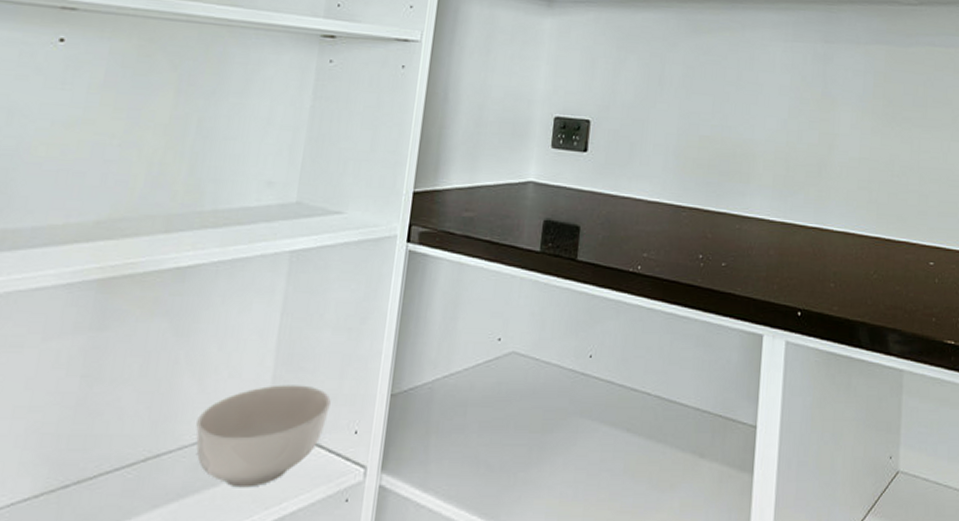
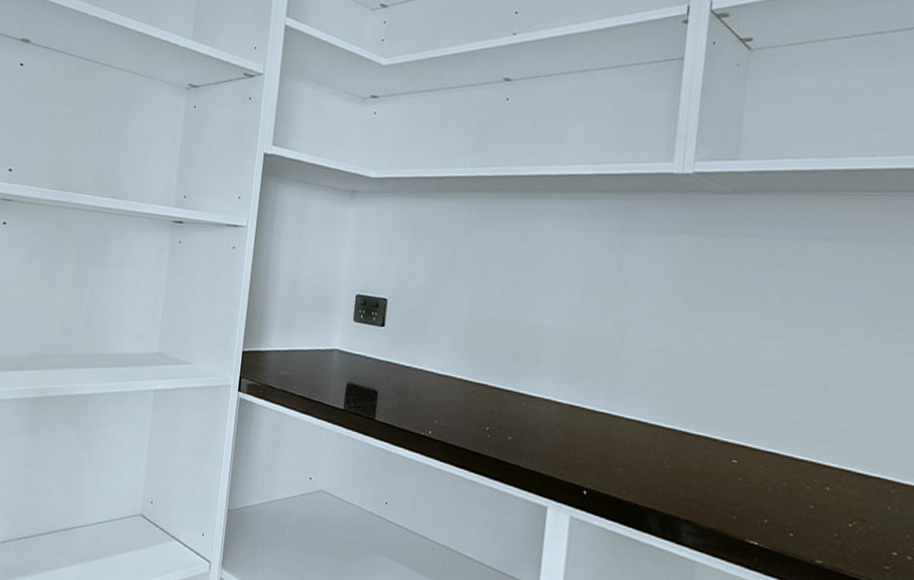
bowl: present [196,385,331,488] -> none [96,489,185,562]

